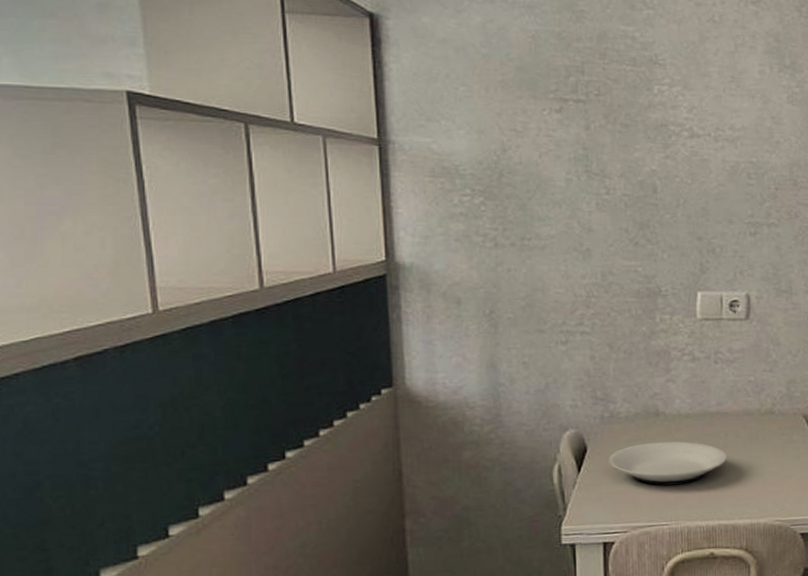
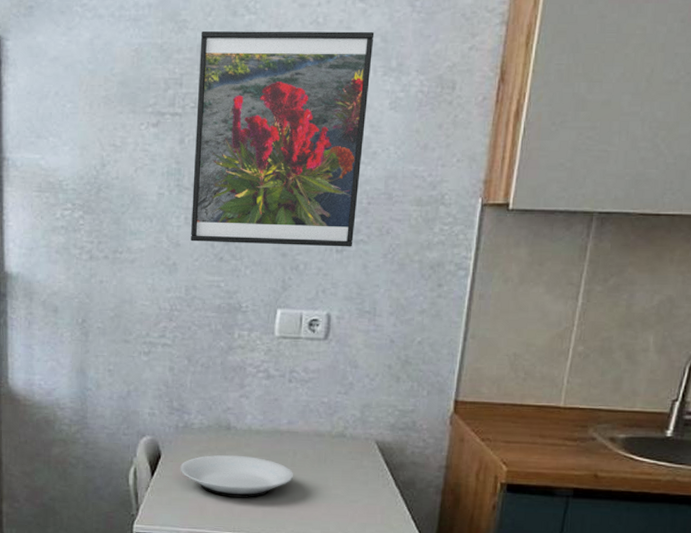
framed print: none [600,21,768,230] -> present [191,30,375,247]

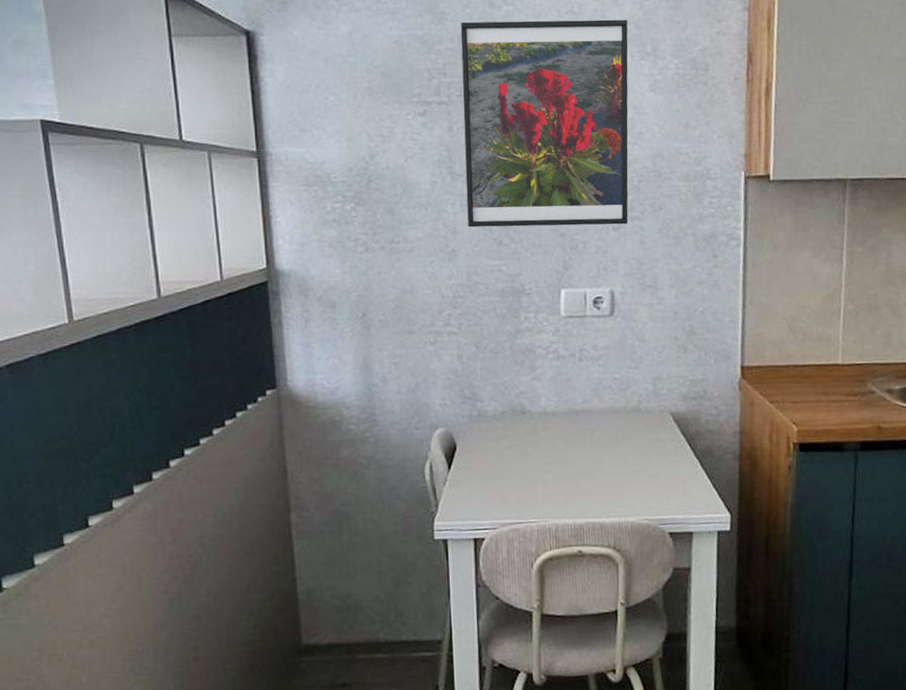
plate: present [180,454,293,498] -> none [478,439,593,484]

